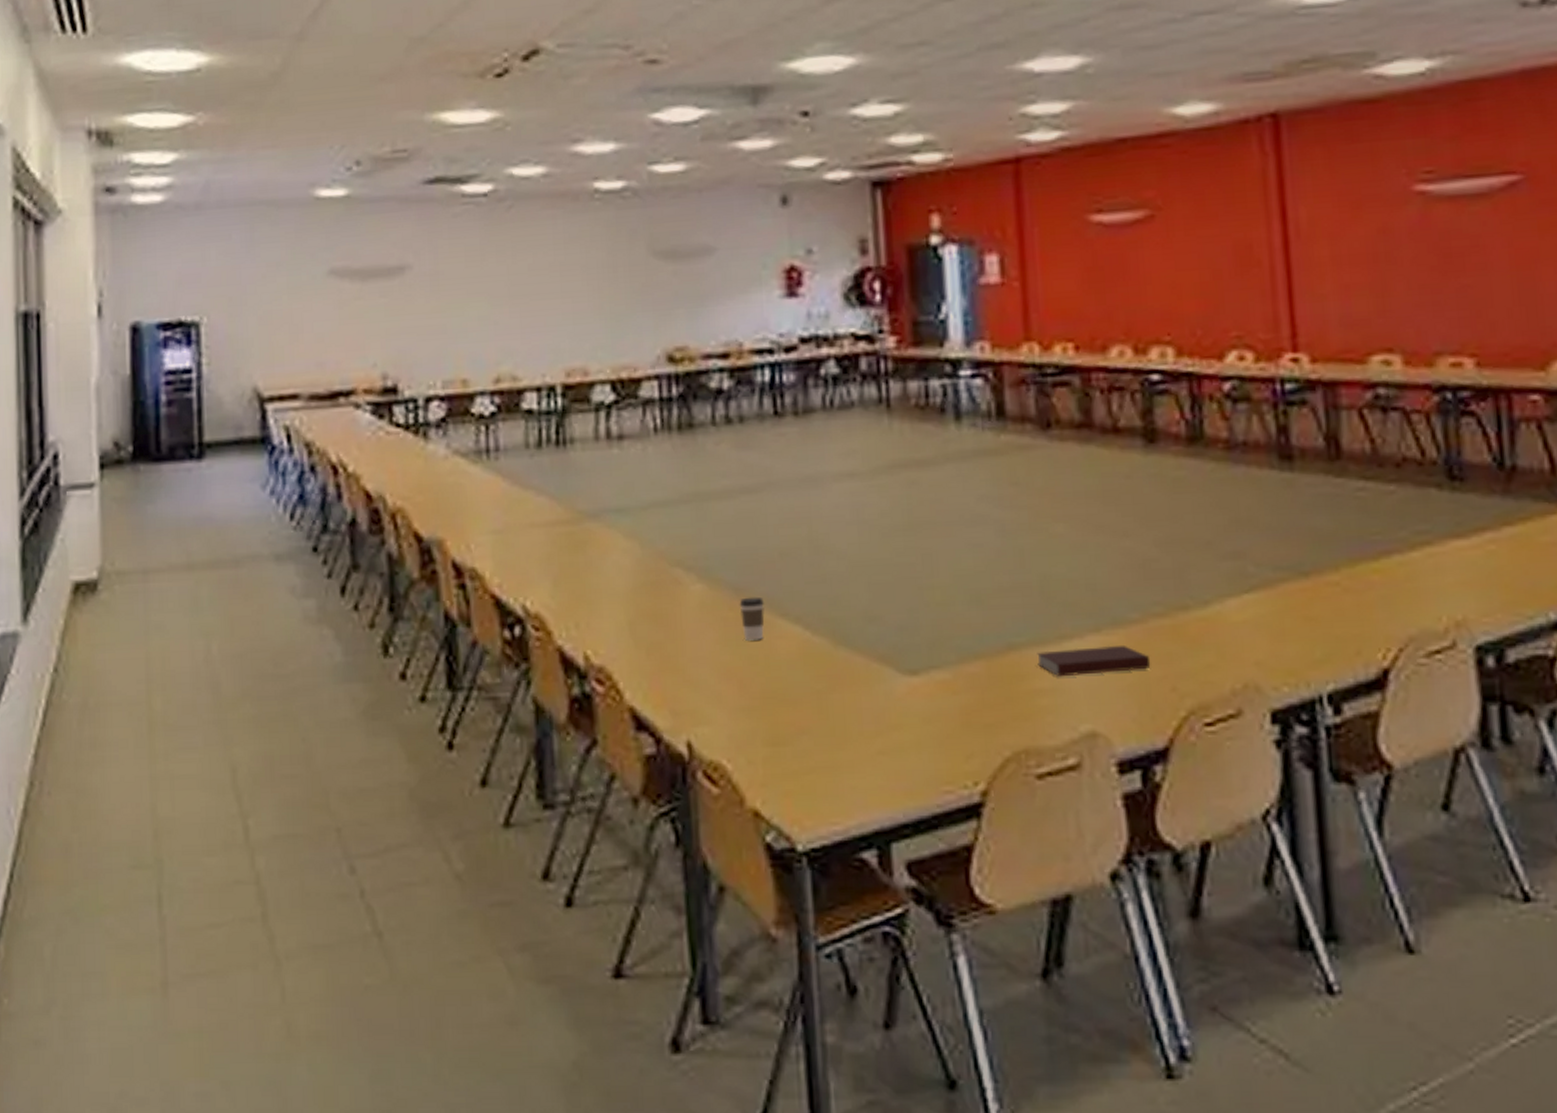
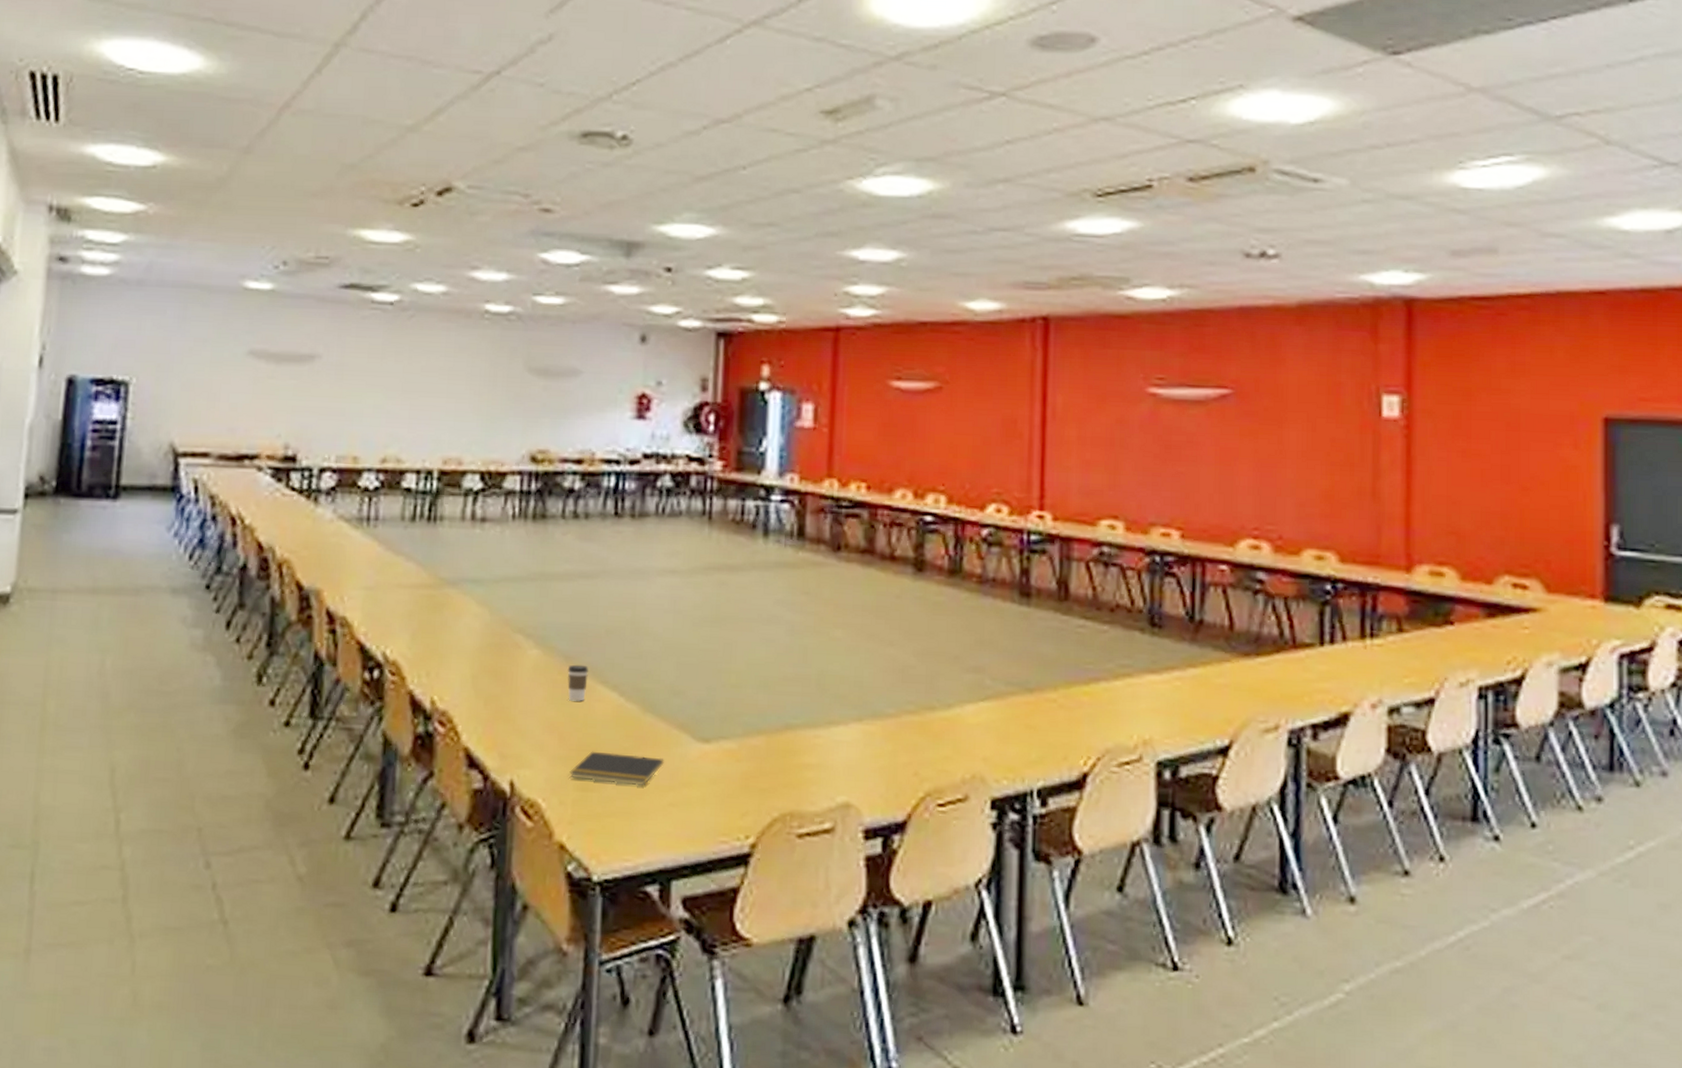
notepad: none [755,697,866,734] -> present [569,751,664,786]
notebook: present [1037,644,1151,677] -> none [808,733,900,756]

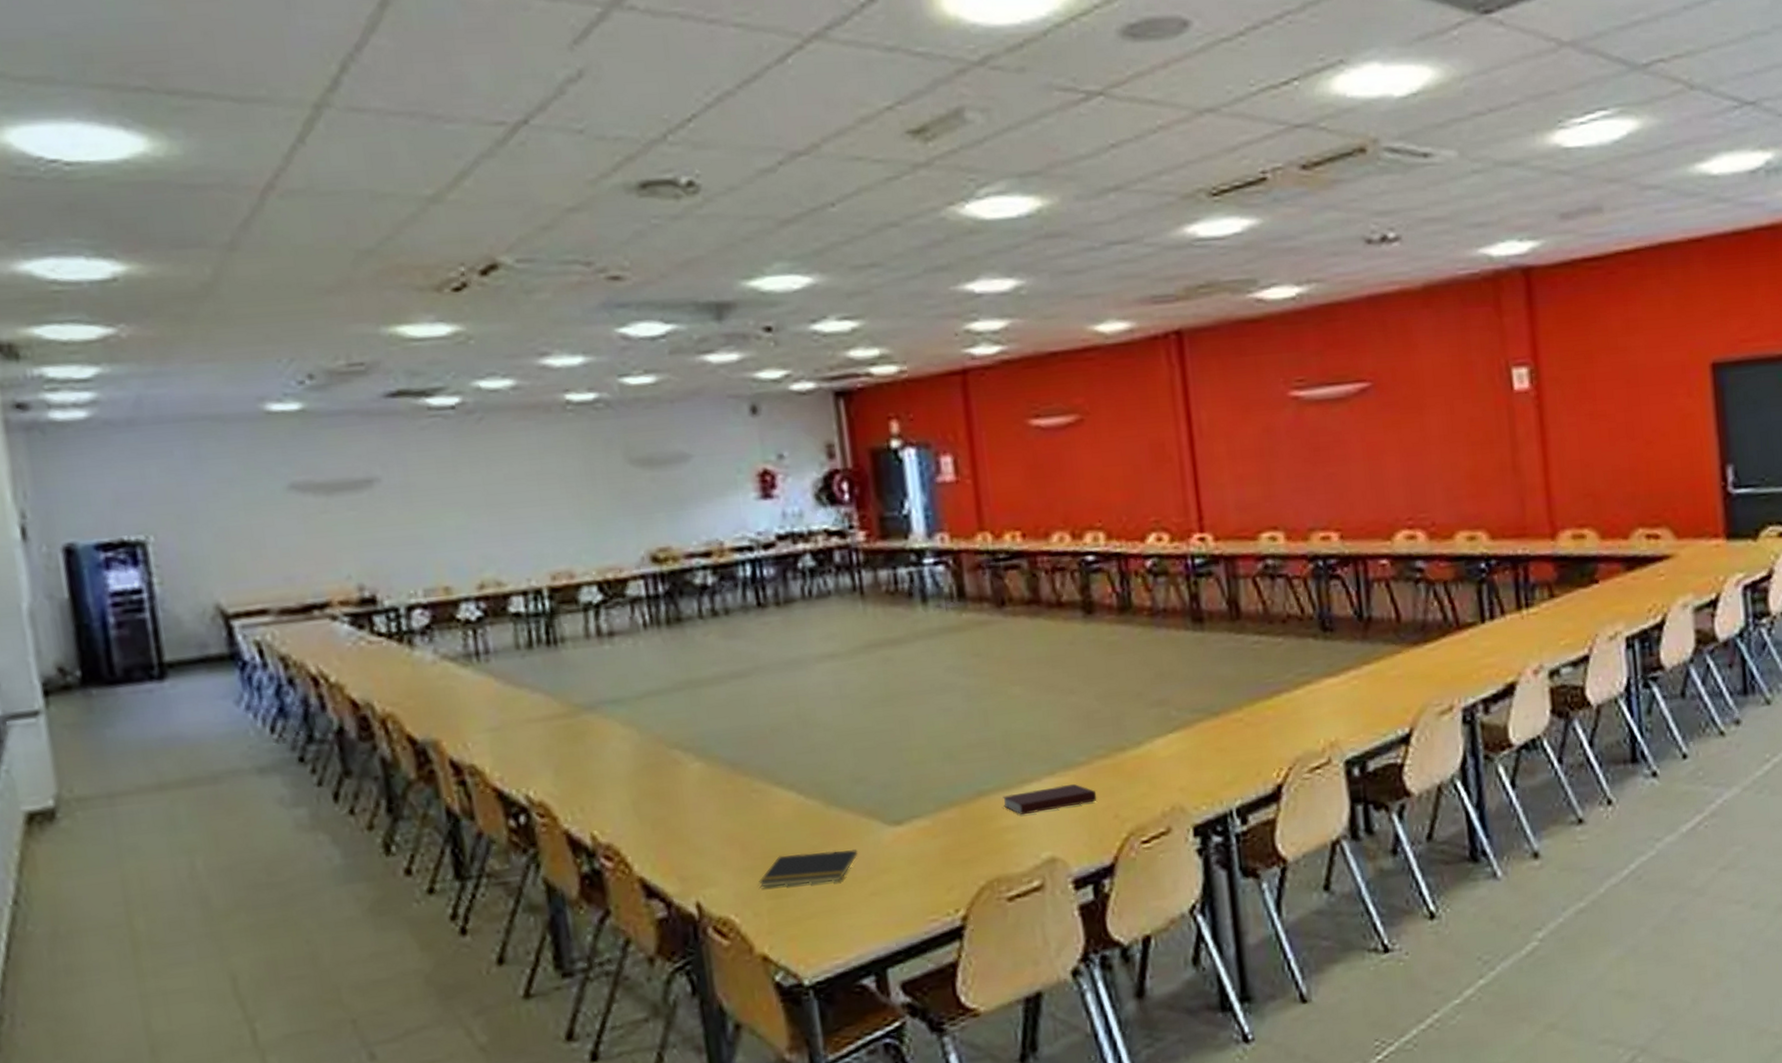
coffee cup: present [567,664,588,701] -> none [736,769,762,809]
notebook: none [808,733,900,756] -> present [1003,783,1097,815]

